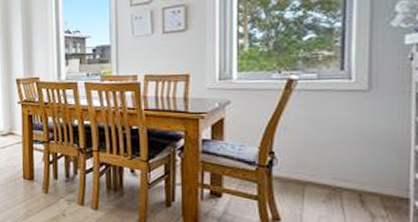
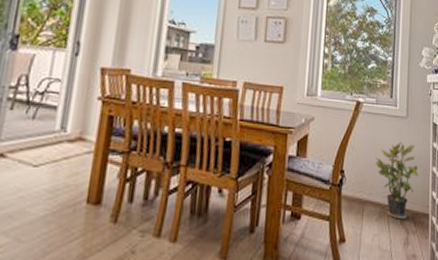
potted plant: none [320,118,391,203] -> present [376,141,419,220]

